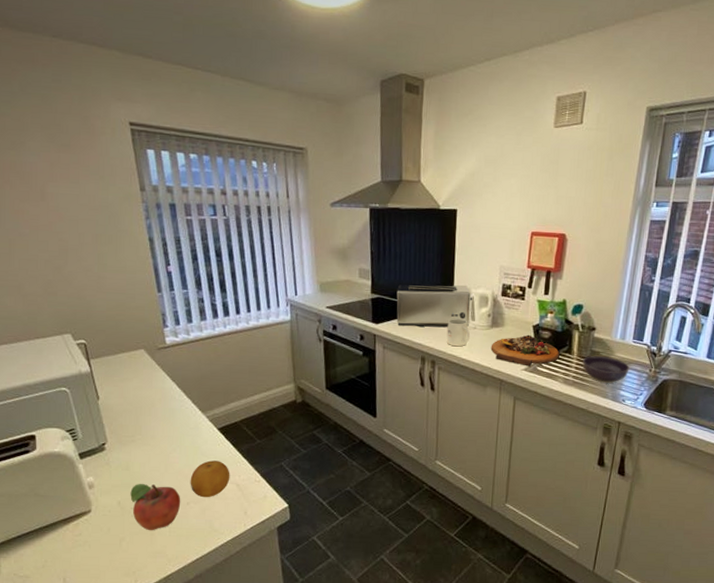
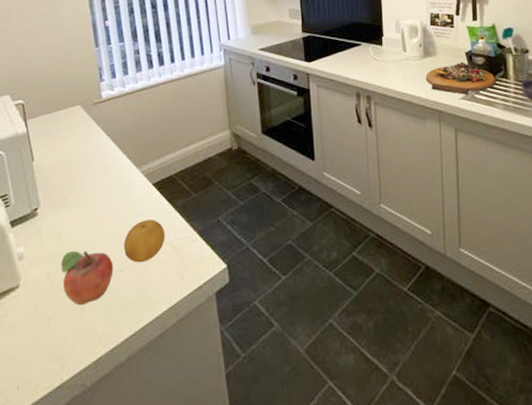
toaster: present [396,284,473,327] -> none [327,17,403,63]
mug: present [446,318,471,347] -> none [379,50,404,80]

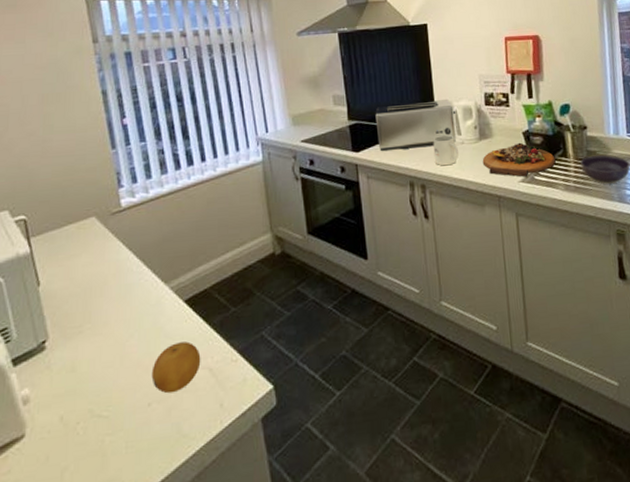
fruit: present [61,250,114,306] -> none [76,385,141,451]
toaster: none [327,17,403,63] -> present [375,98,457,152]
mug: none [379,50,404,80] -> present [433,134,459,166]

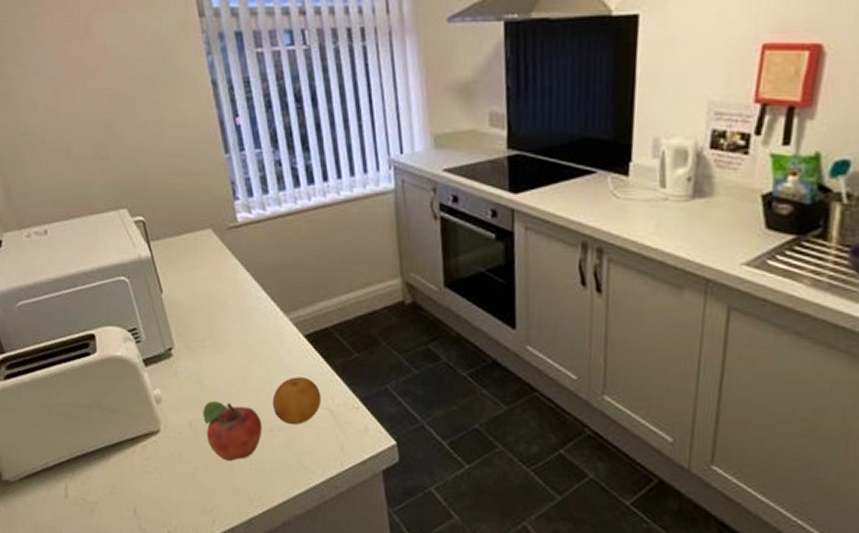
fruit: none [76,385,141,451] -> present [203,400,262,462]
toaster: present [375,98,457,152] -> none [544,132,663,198]
mug: present [433,134,459,166] -> none [620,184,659,228]
cutting board: present [482,142,556,178] -> none [690,209,807,261]

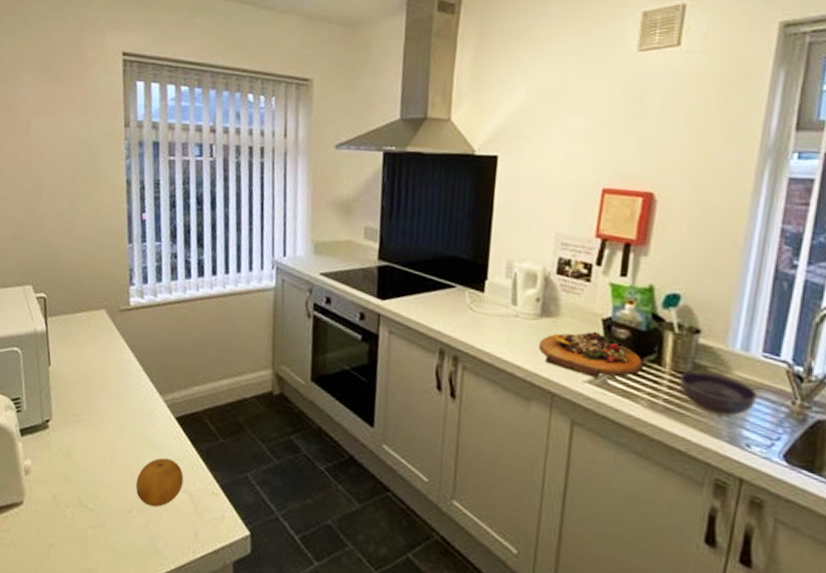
fruit: present [203,400,262,462] -> none [67,476,123,541]
cutting board: none [690,209,807,261] -> present [538,331,643,380]

